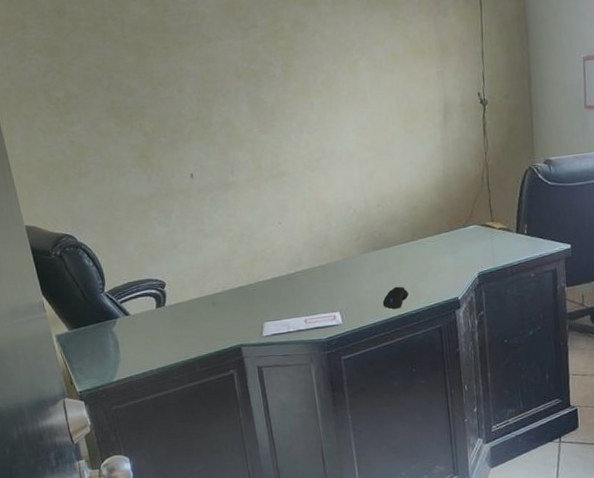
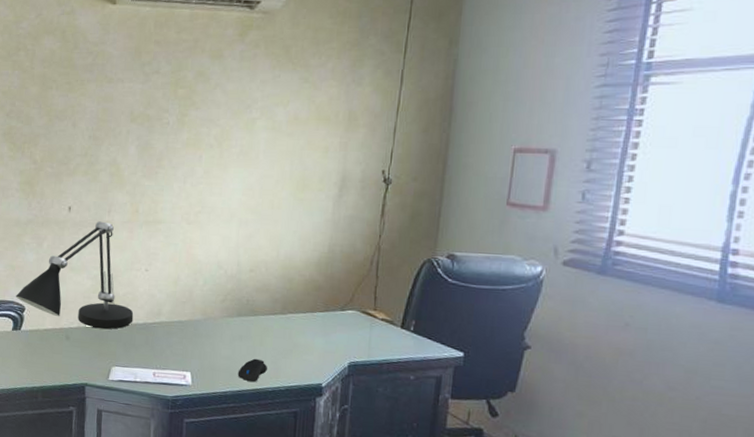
desk lamp: none [153,182,276,289] -> present [16,221,134,330]

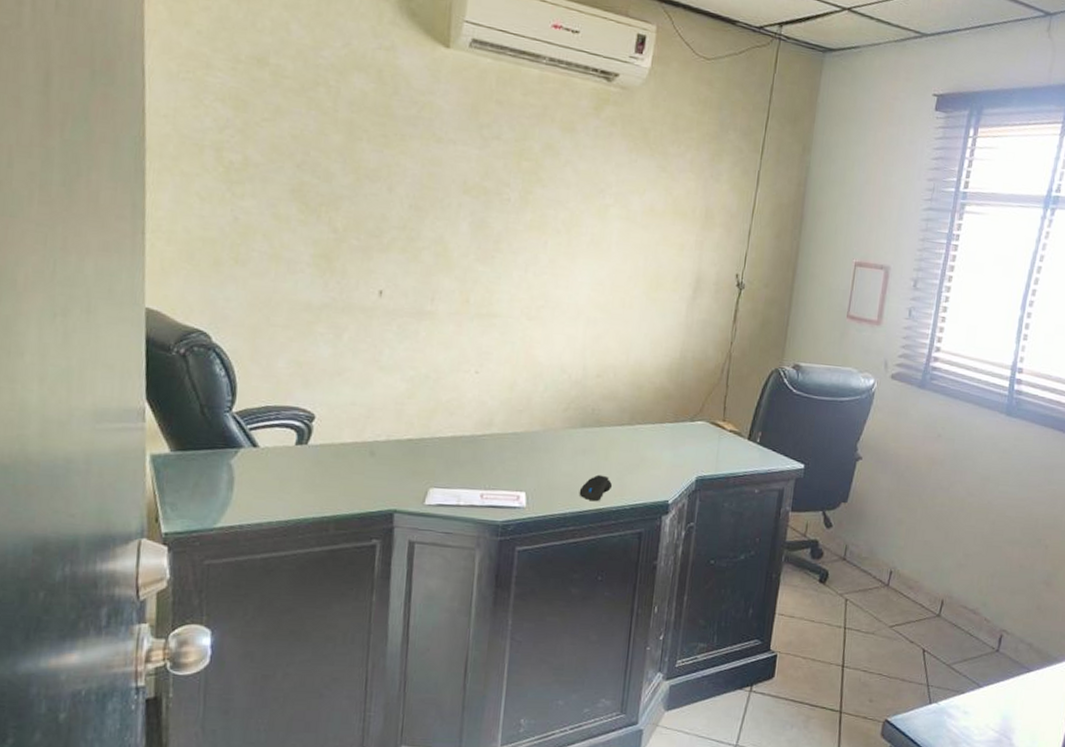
desk lamp: present [16,221,134,330] -> none [302,310,459,443]

